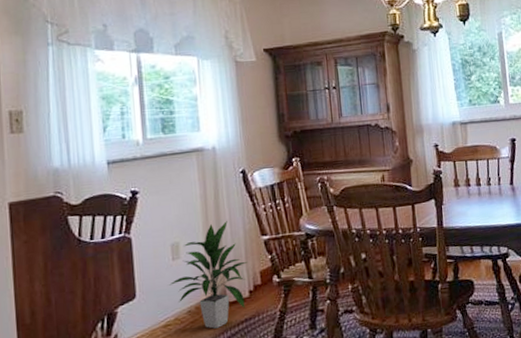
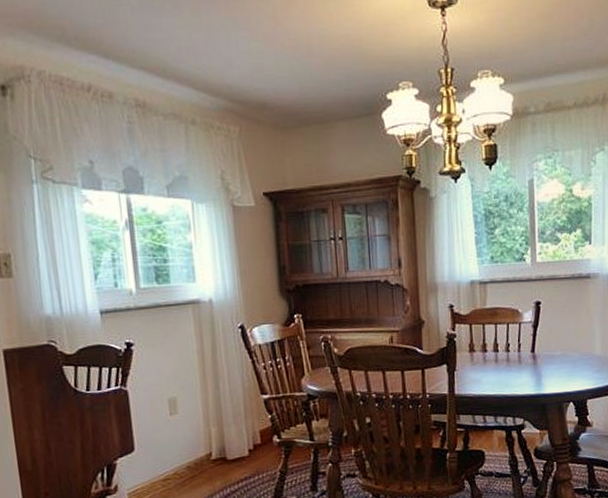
indoor plant: present [168,221,248,329] -> none [166,378,247,485]

